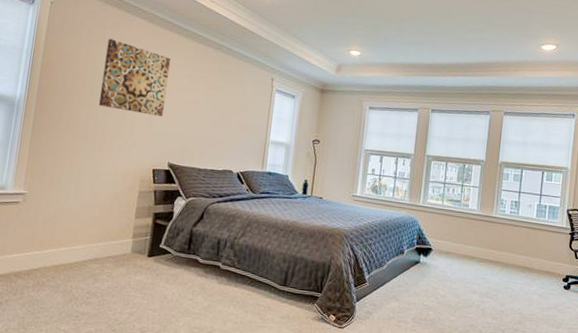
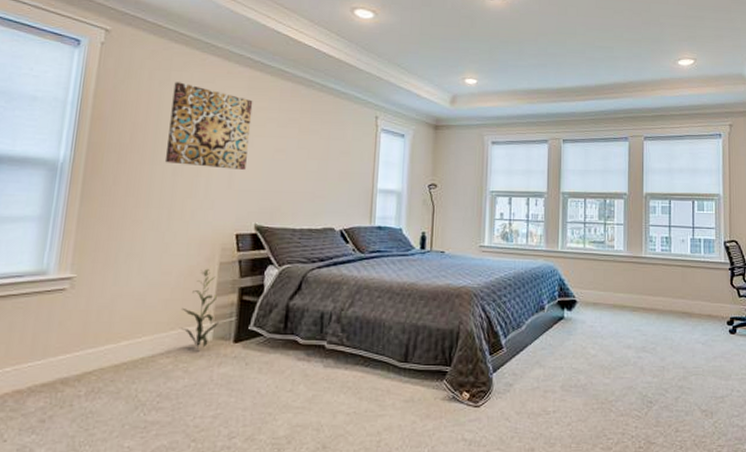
decorative plant: none [107,195,136,259] -> present [181,268,219,349]

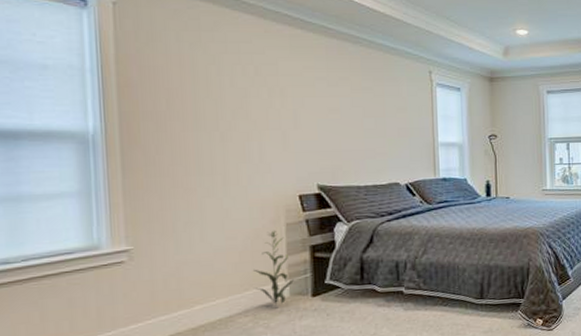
wall art: present [164,82,253,170] -> none [207,43,300,132]

